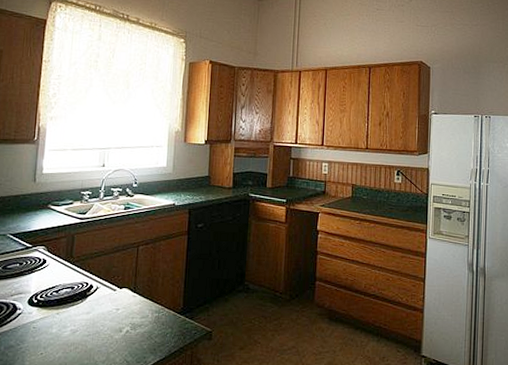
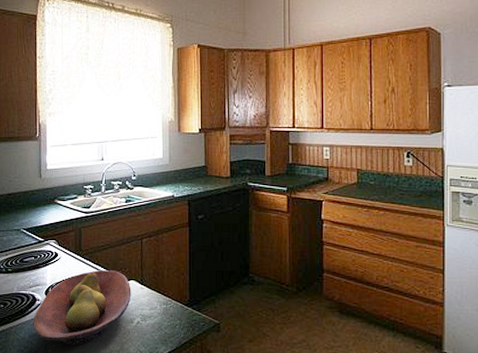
fruit bowl: none [10,278,123,357] -> present [33,270,131,346]

